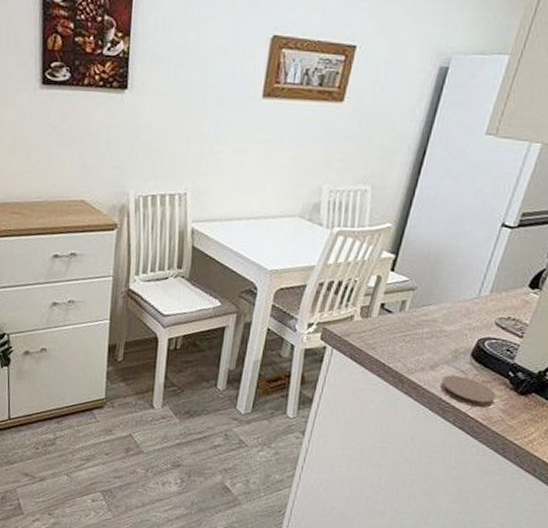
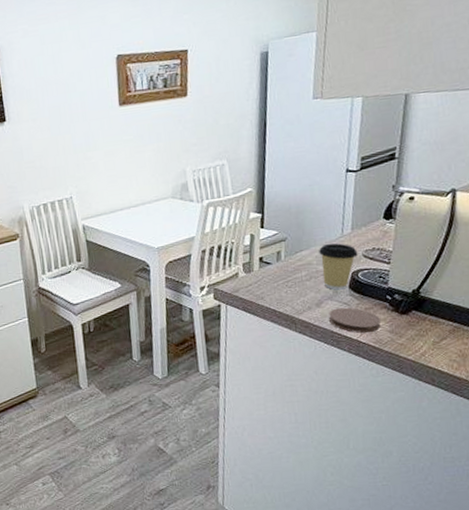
coffee cup: none [444,302,491,356] -> present [319,243,358,290]

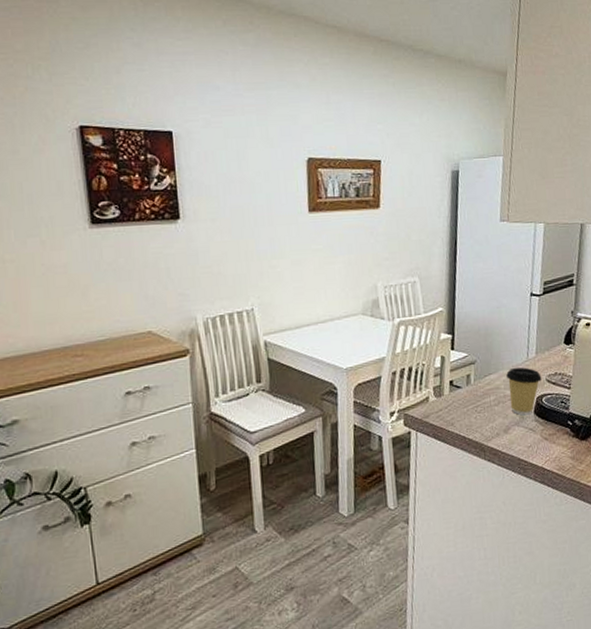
coaster: present [328,307,381,334] -> none [515,433,563,460]

